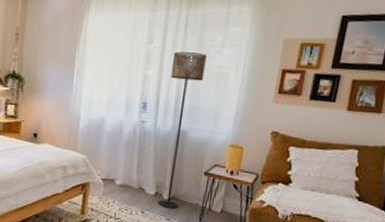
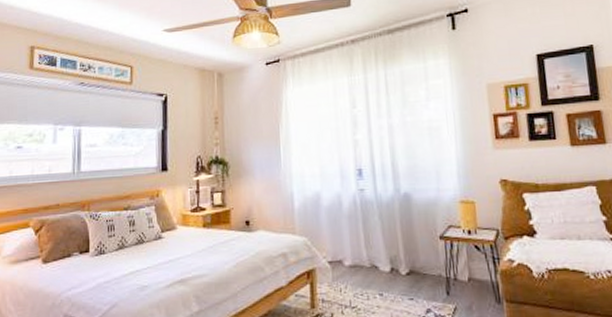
floor lamp: present [157,51,207,209] -> none [379,110,420,285]

